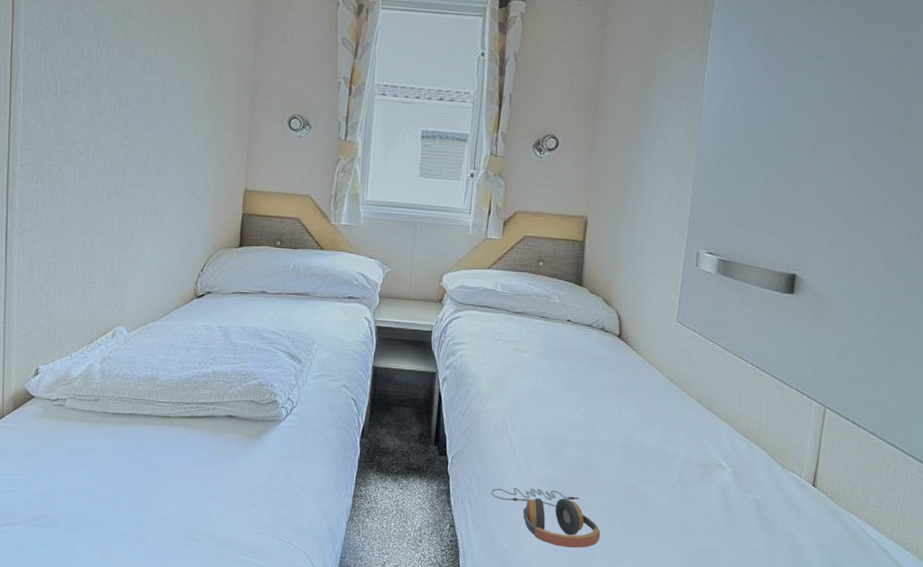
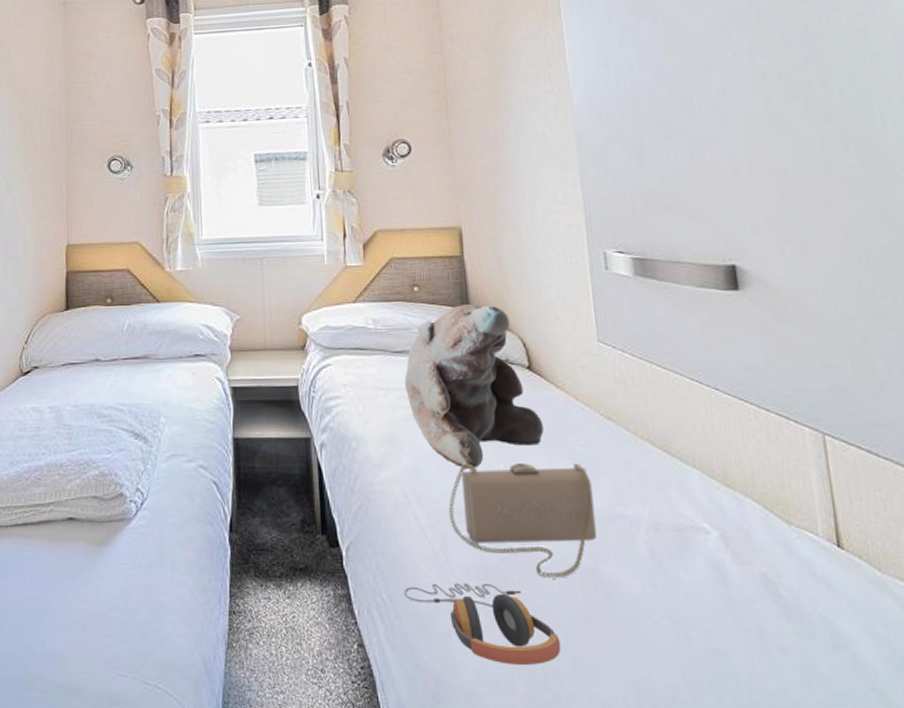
stuffed animal: none [518,281,621,407] -> present [404,304,544,467]
handbag: none [535,403,648,492] -> present [448,463,597,579]

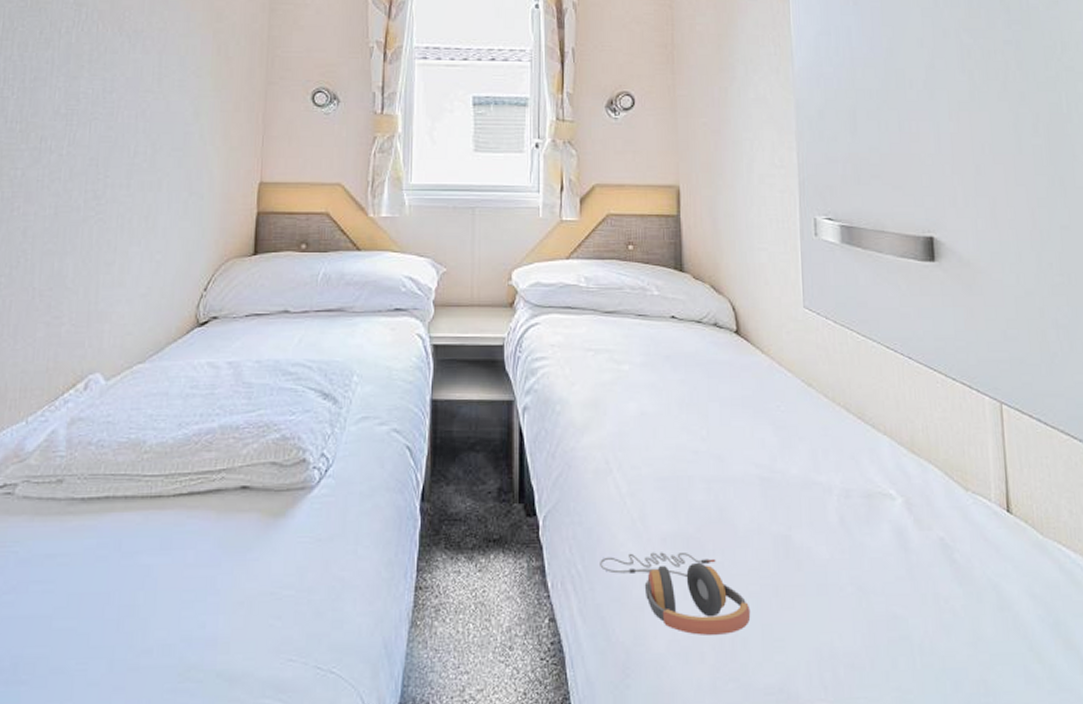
stuffed animal: present [404,304,544,467] -> none [614,266,747,433]
handbag: present [448,463,597,579] -> none [649,428,792,547]

